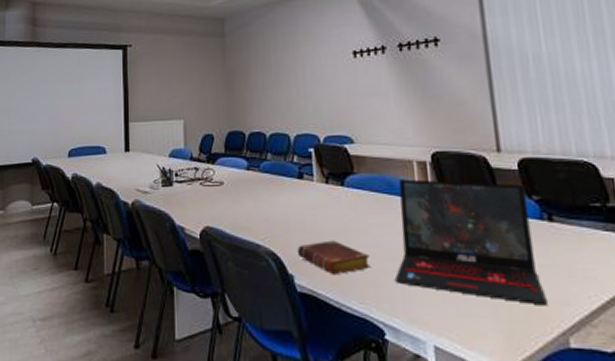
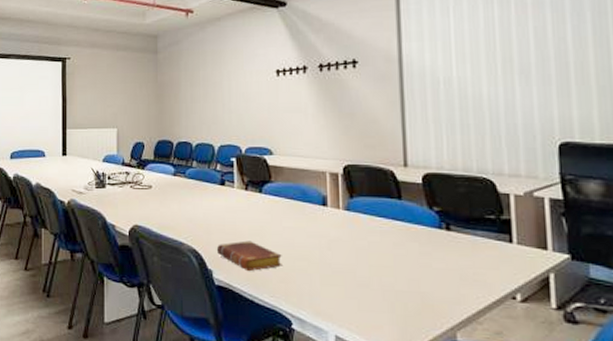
laptop: present [394,179,547,306] -> none [303,188,439,304]

